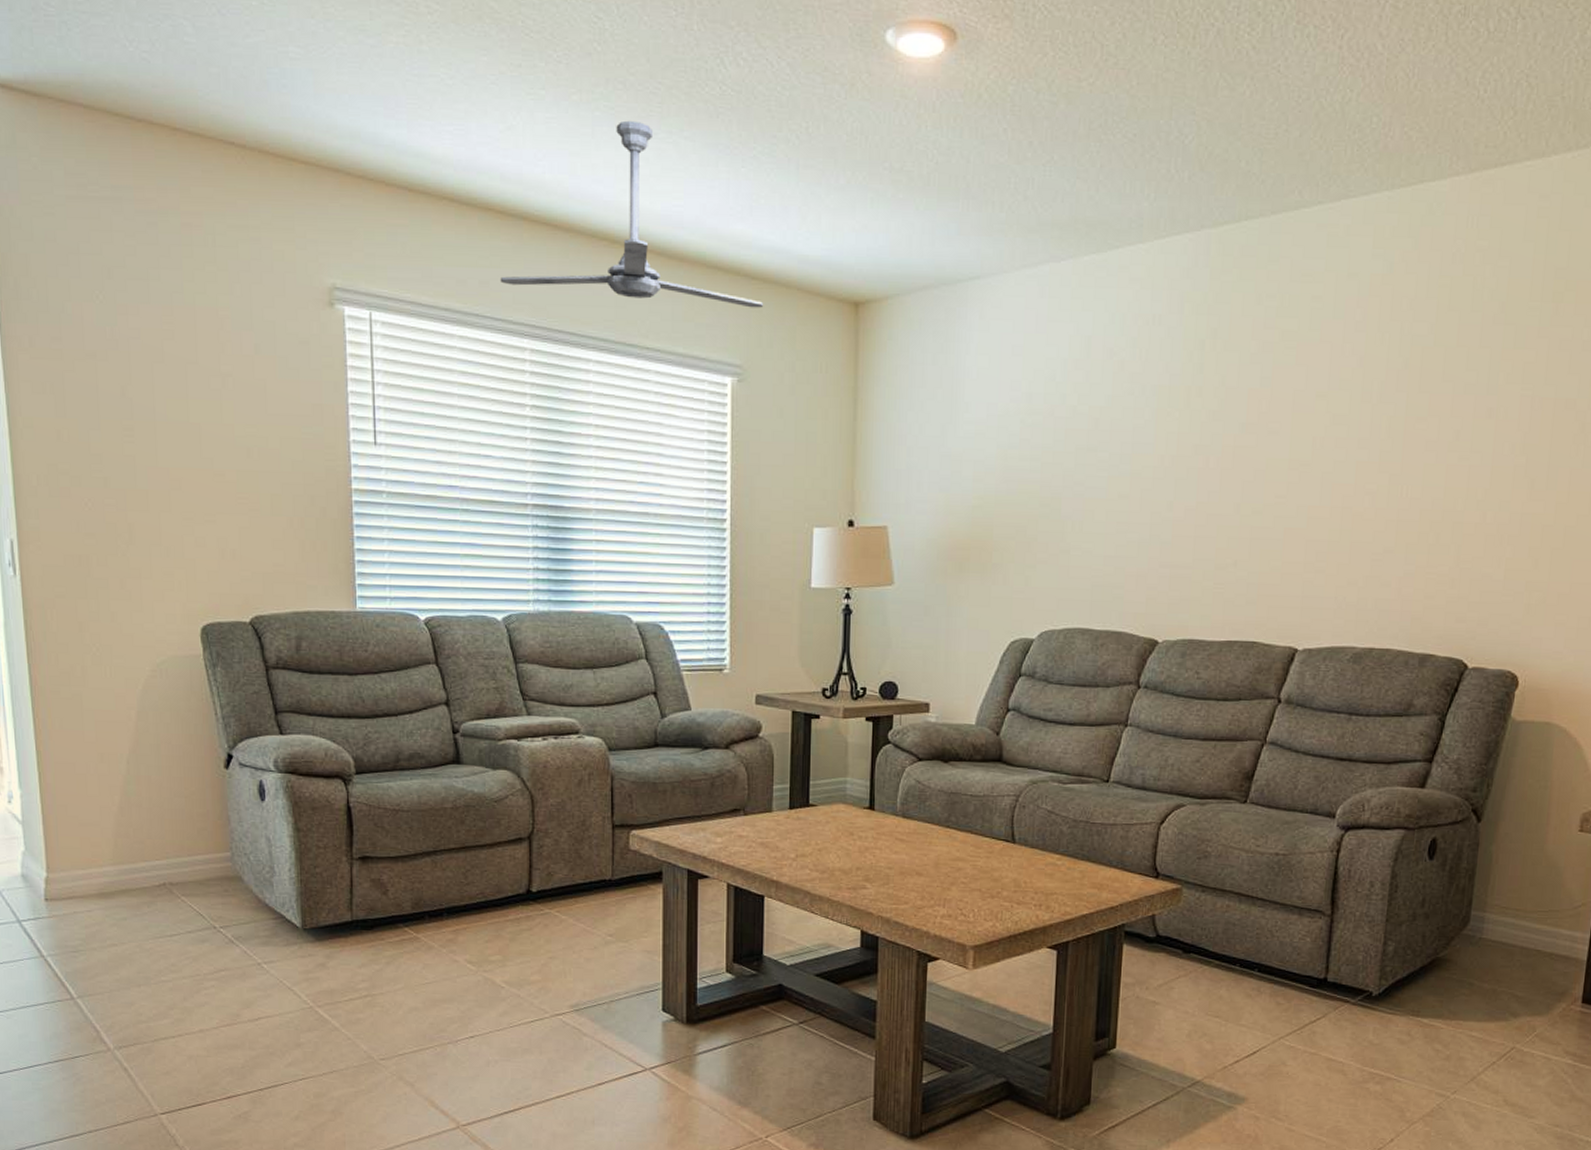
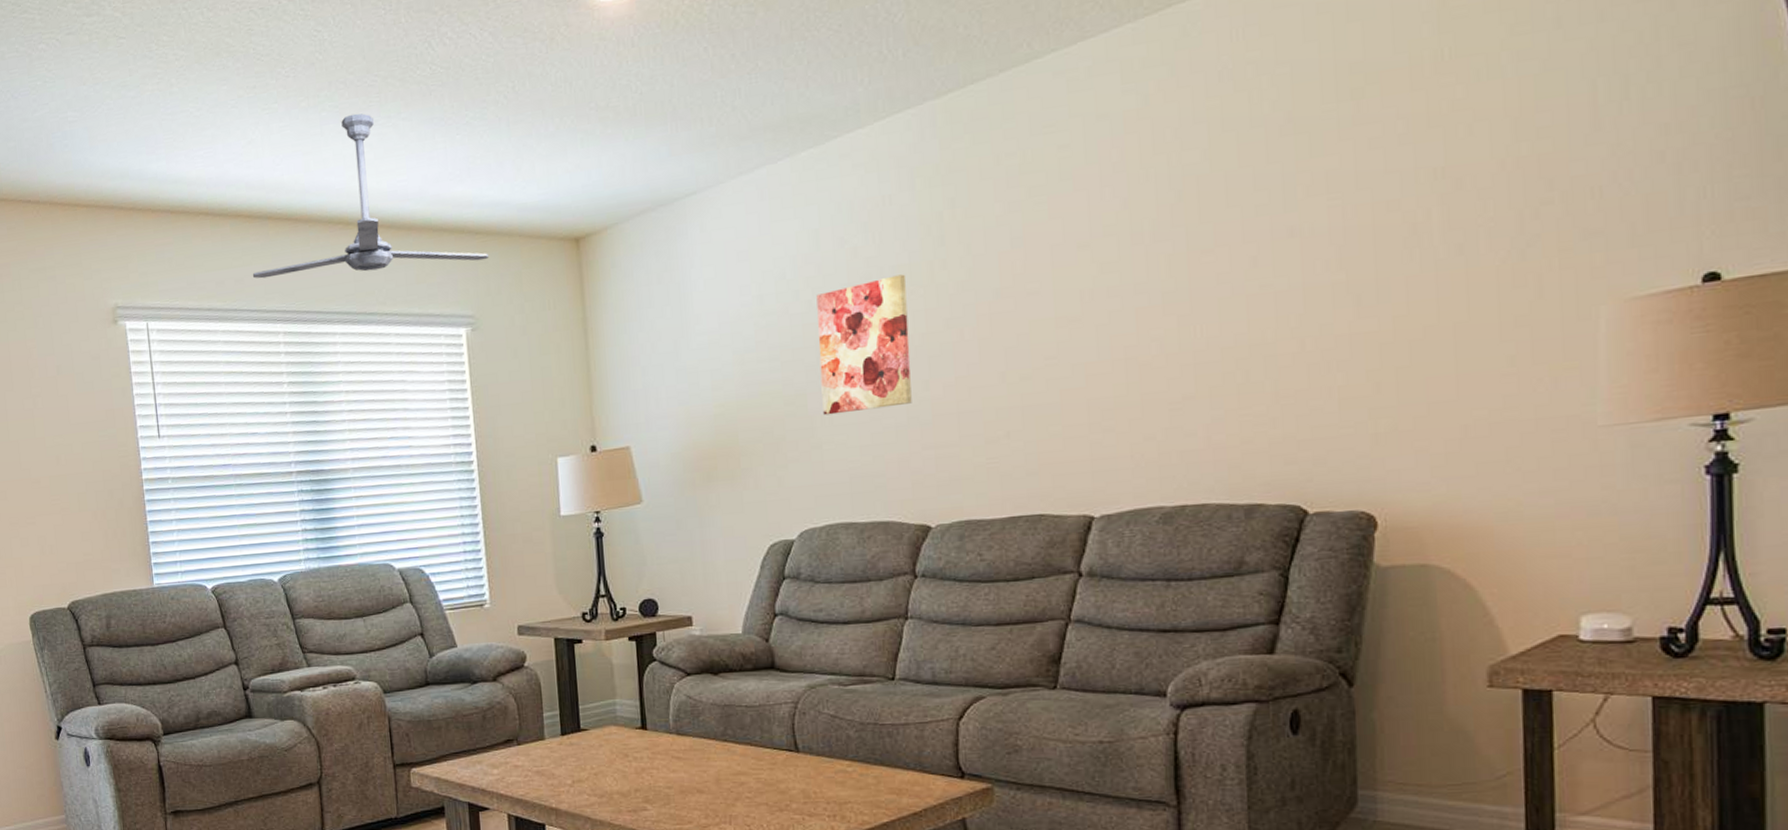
wall art: none [1075,395,1164,522] -> present [816,274,912,416]

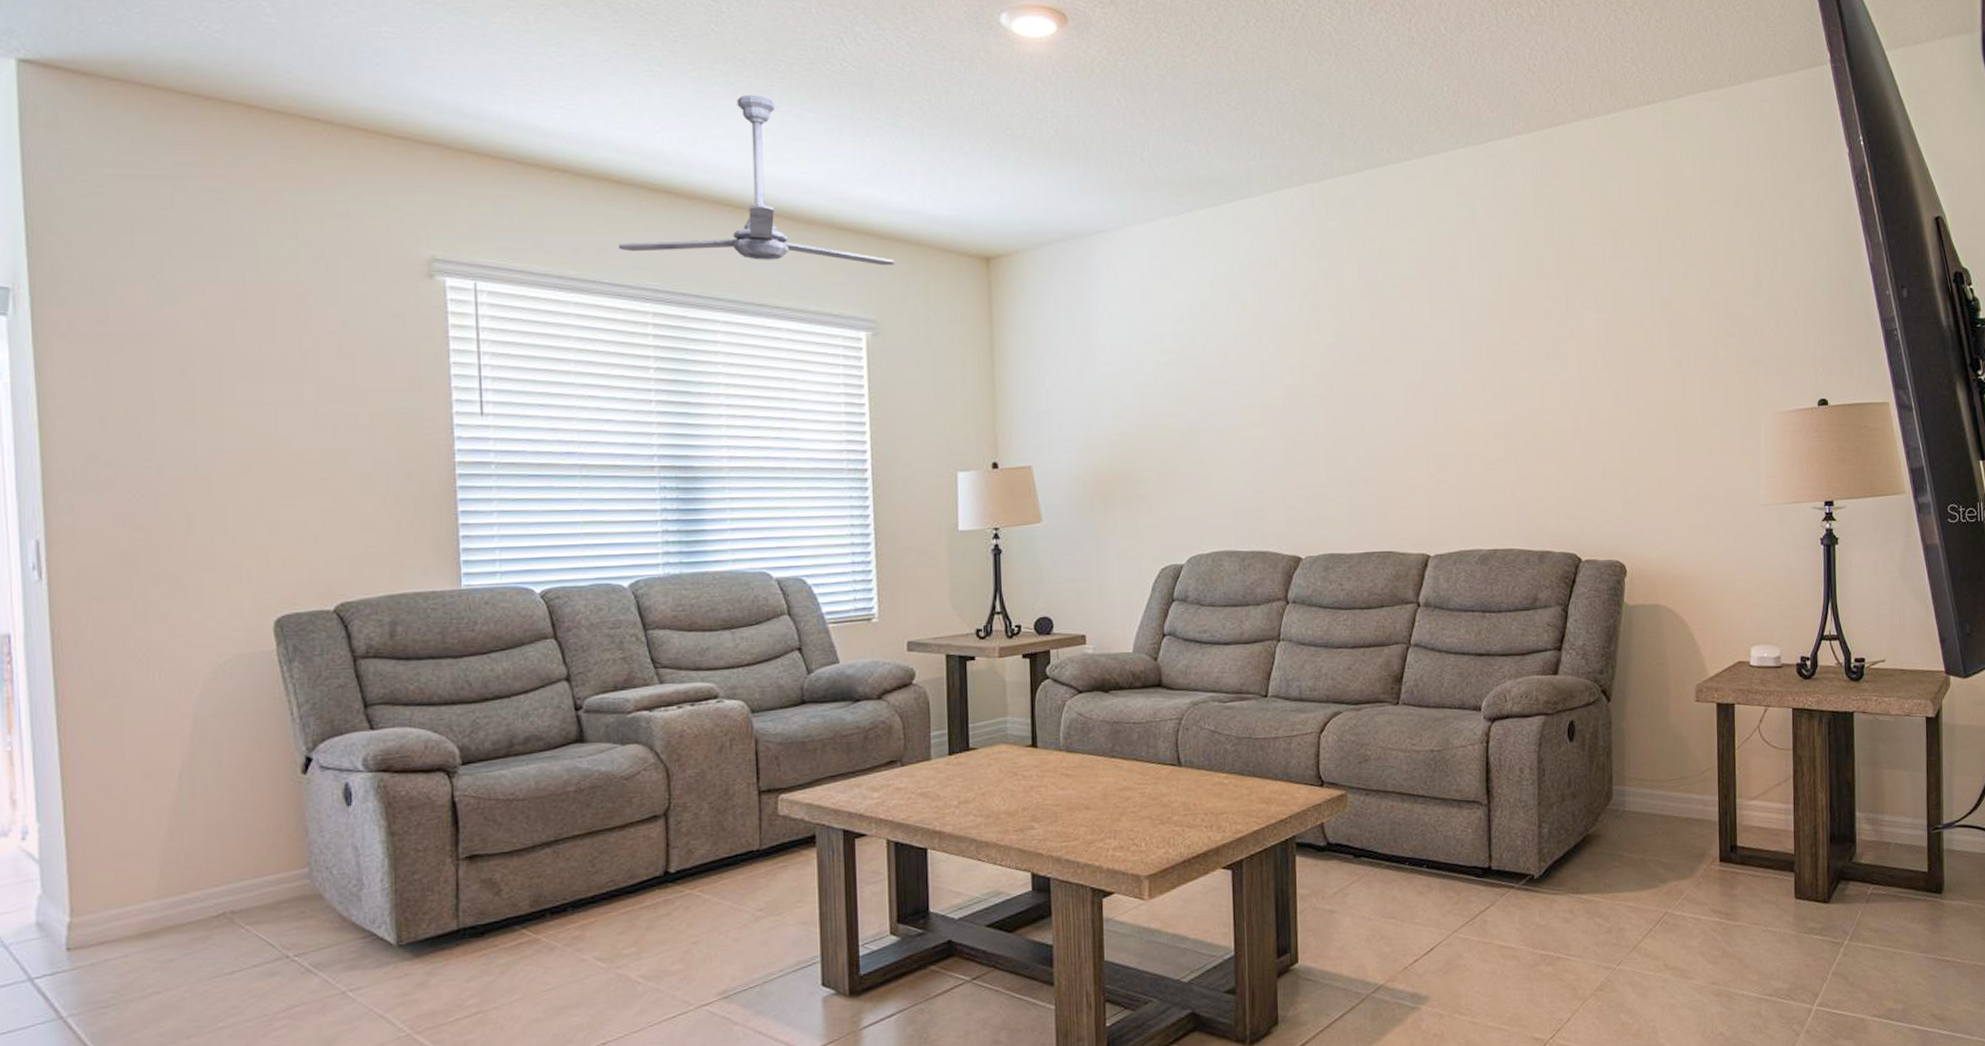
wall art: present [816,274,912,416] -> none [1210,331,1289,451]

